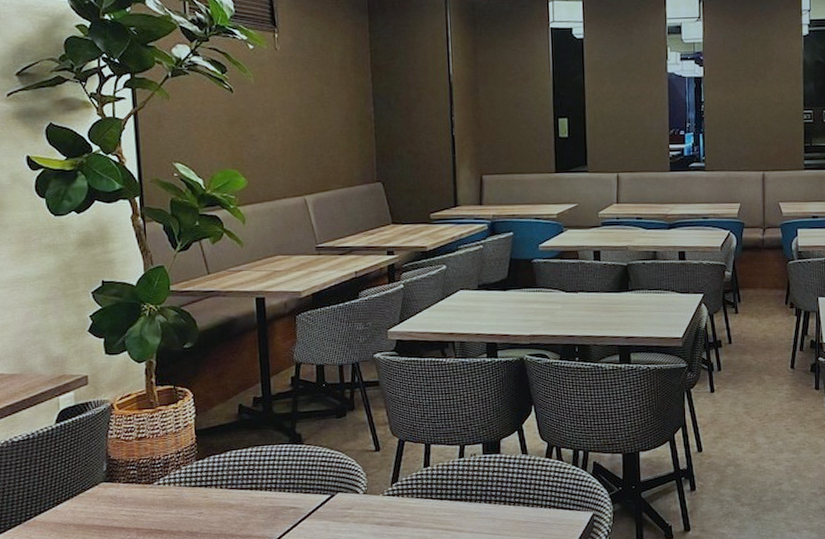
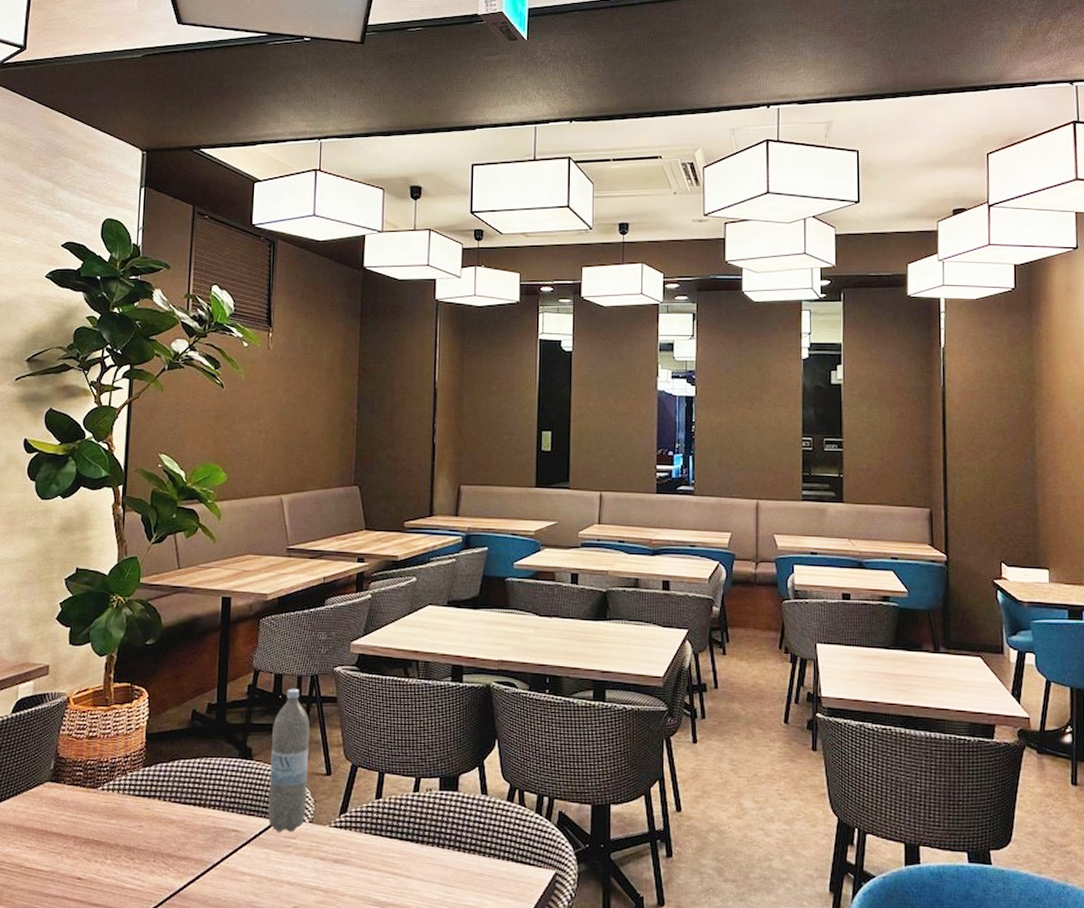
water bottle: none [319,376,359,505] -> present [268,688,310,833]

